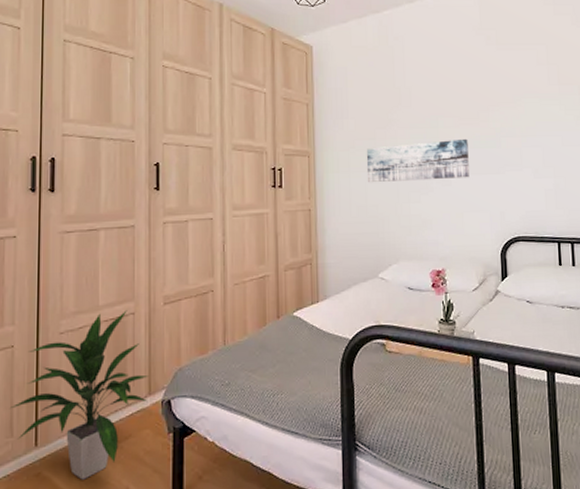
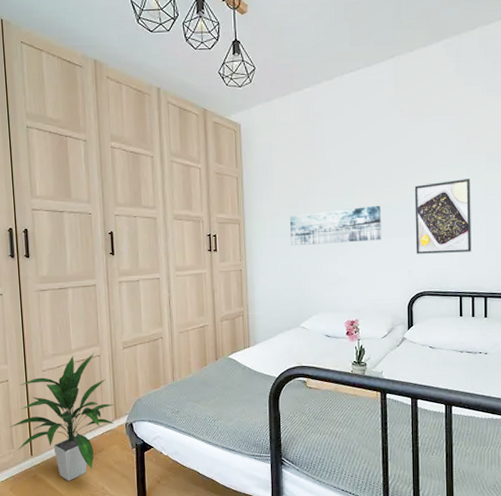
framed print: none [504,112,569,194] -> present [414,179,472,254]

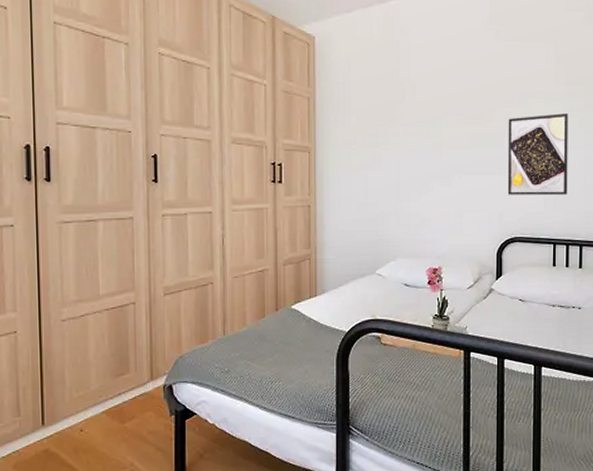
indoor plant: present [10,353,115,481] -> none [16,300,150,456]
wall art: present [290,205,381,246] -> none [367,138,470,181]

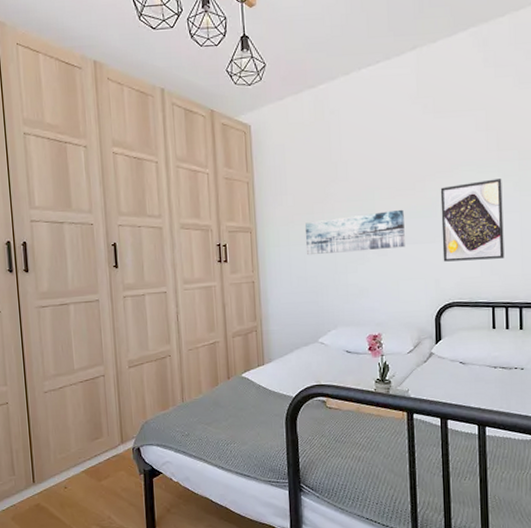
wall art: none [367,138,470,181] -> present [305,209,405,256]

